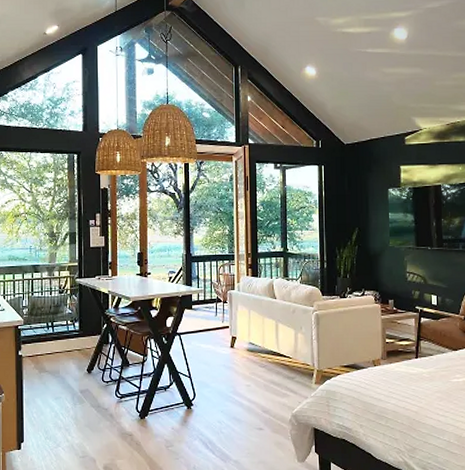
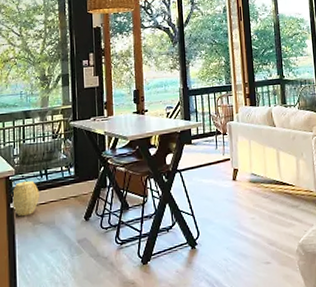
woven basket: none [20,331,46,364] -> present [11,180,39,217]

